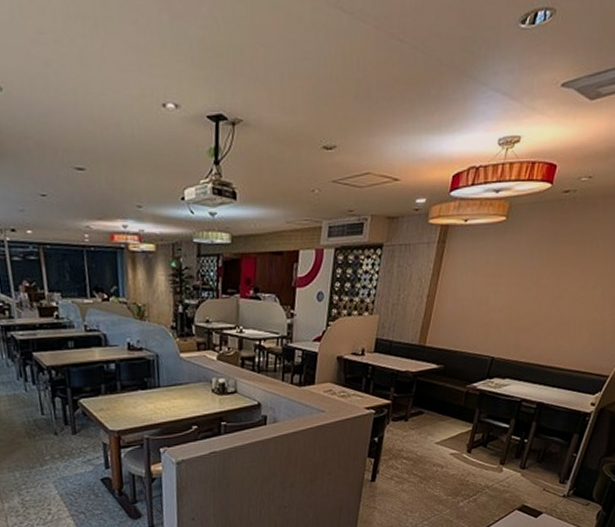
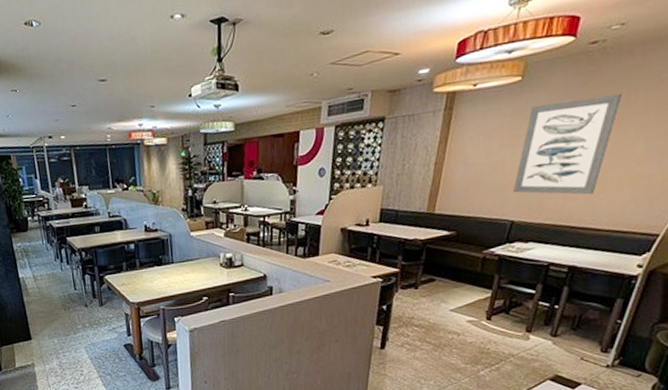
wall art: none [495,242,586,336] -> present [513,93,621,195]

